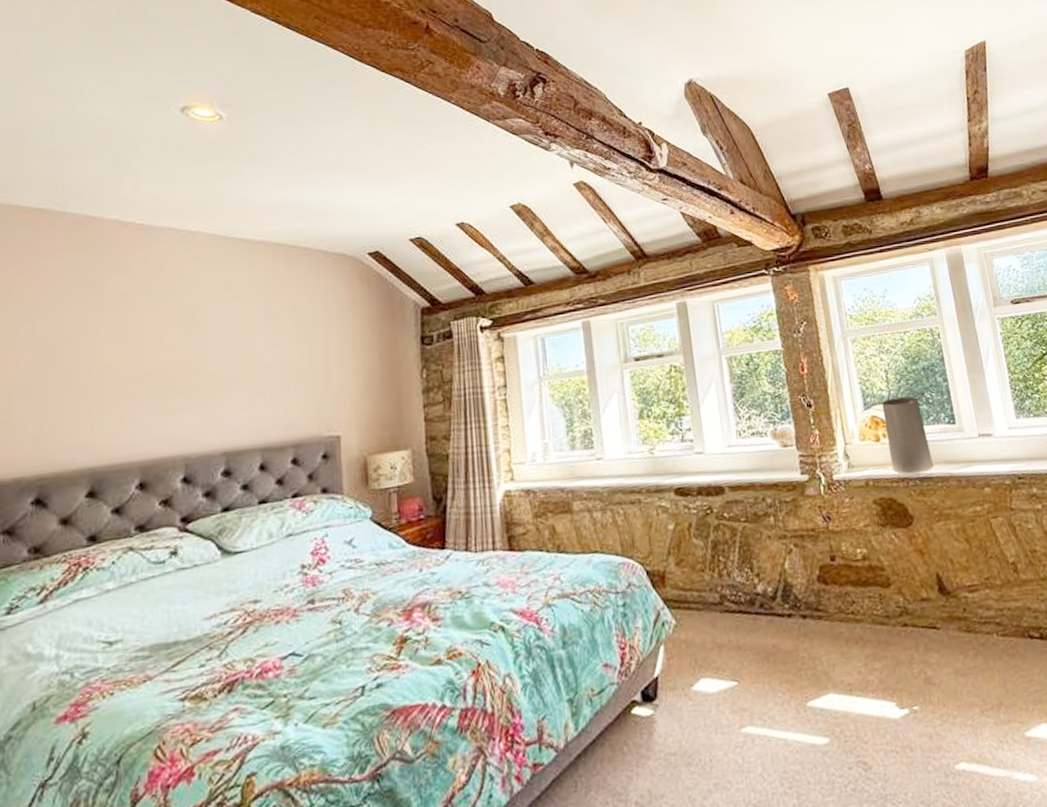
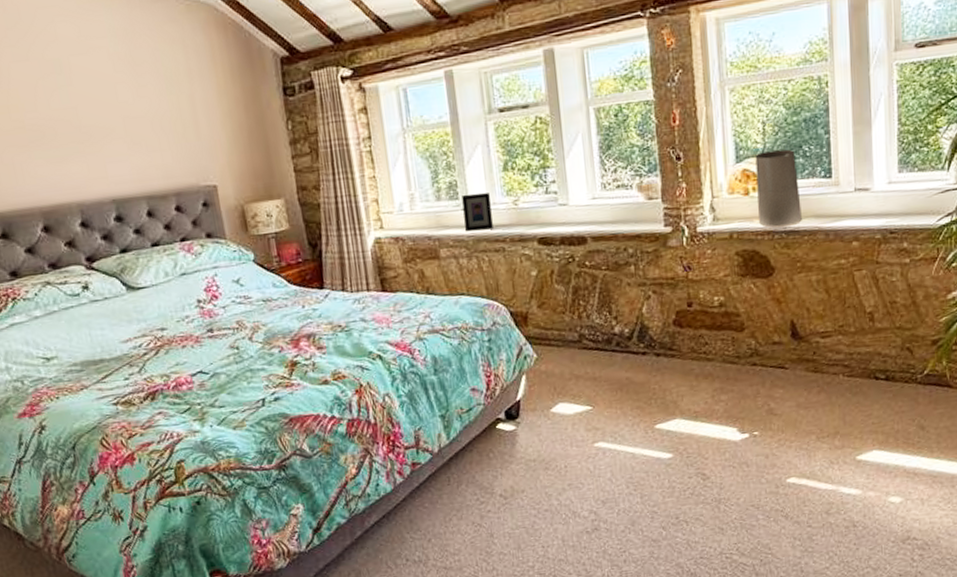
picture frame: none [597,441,629,483] -> present [462,193,493,232]

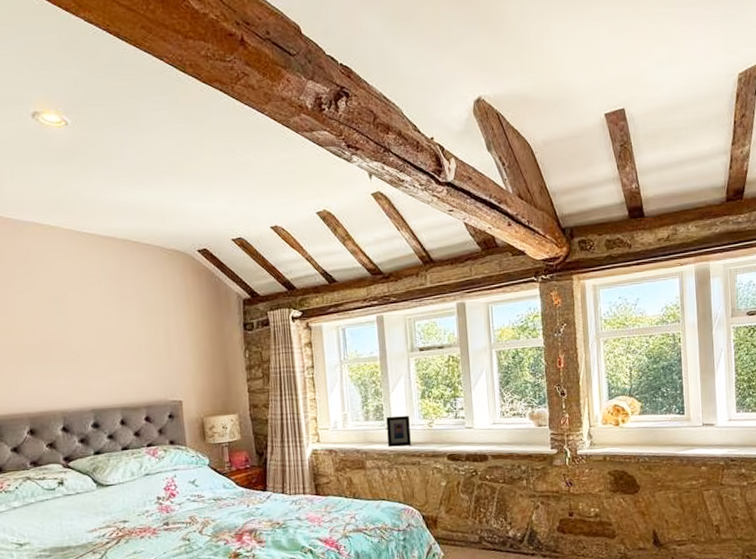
vase: present [755,149,802,229] -> none [624,390,661,454]

